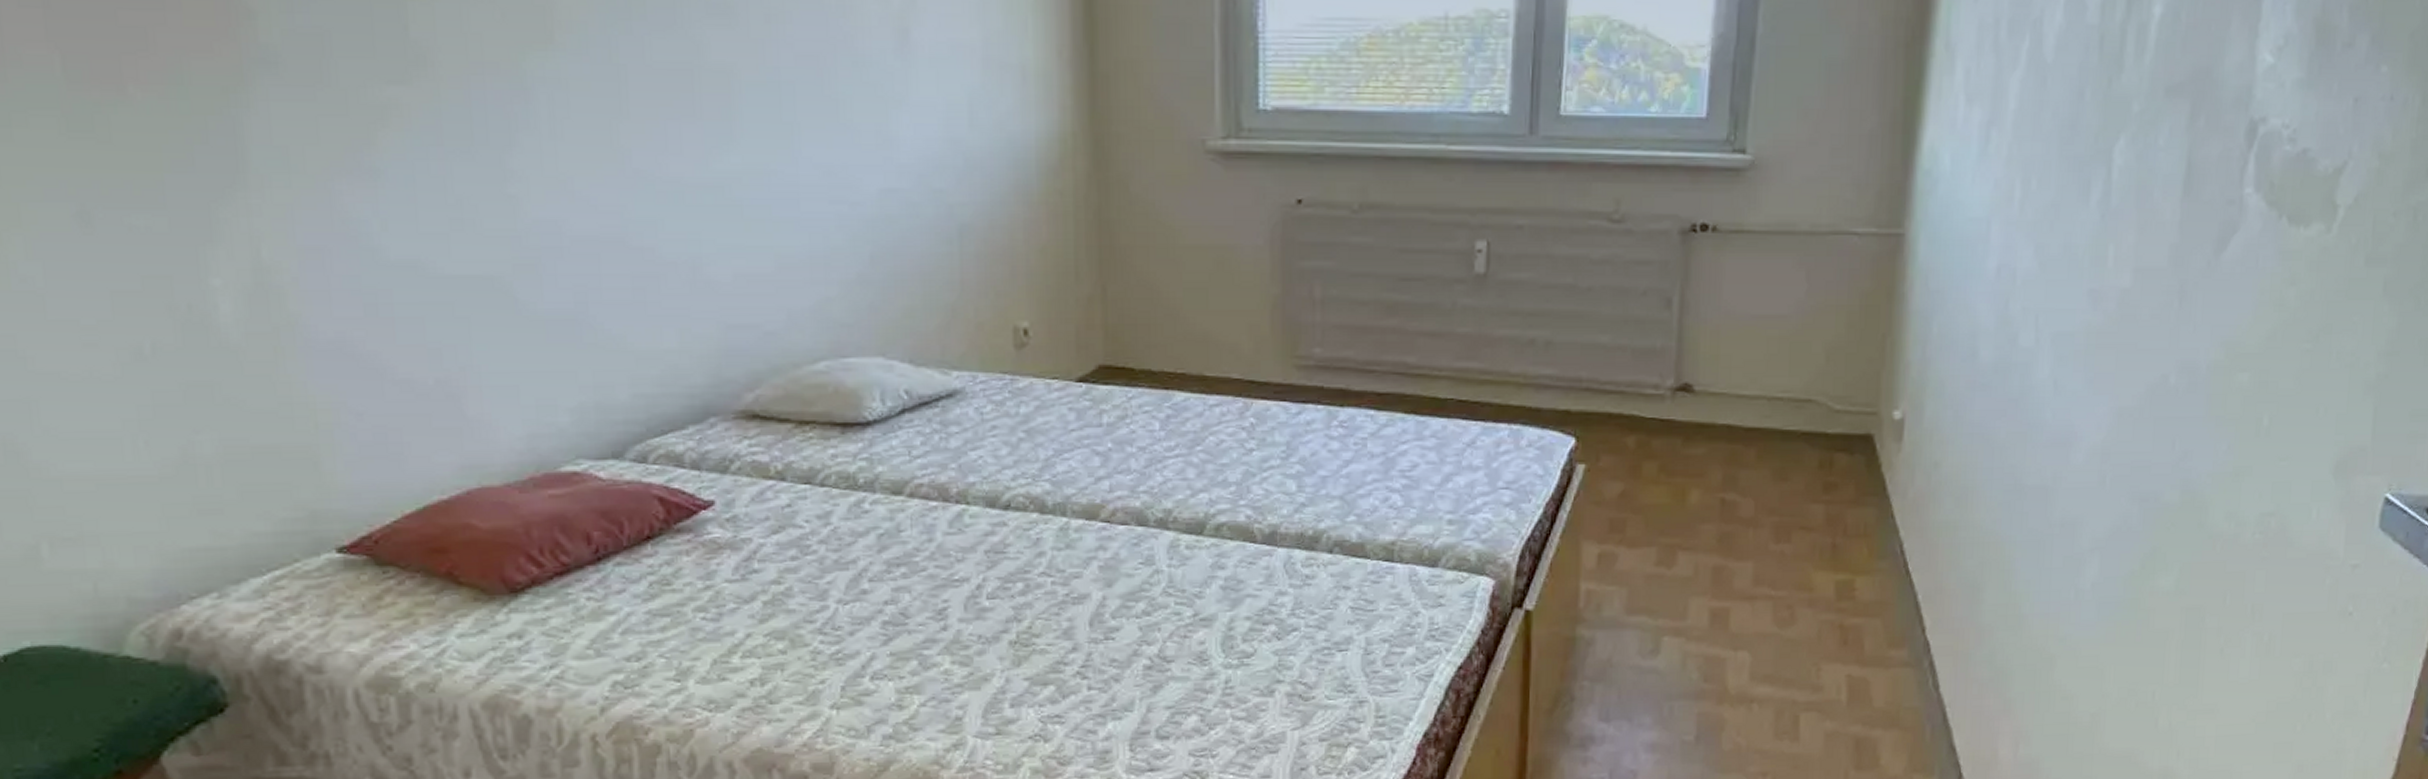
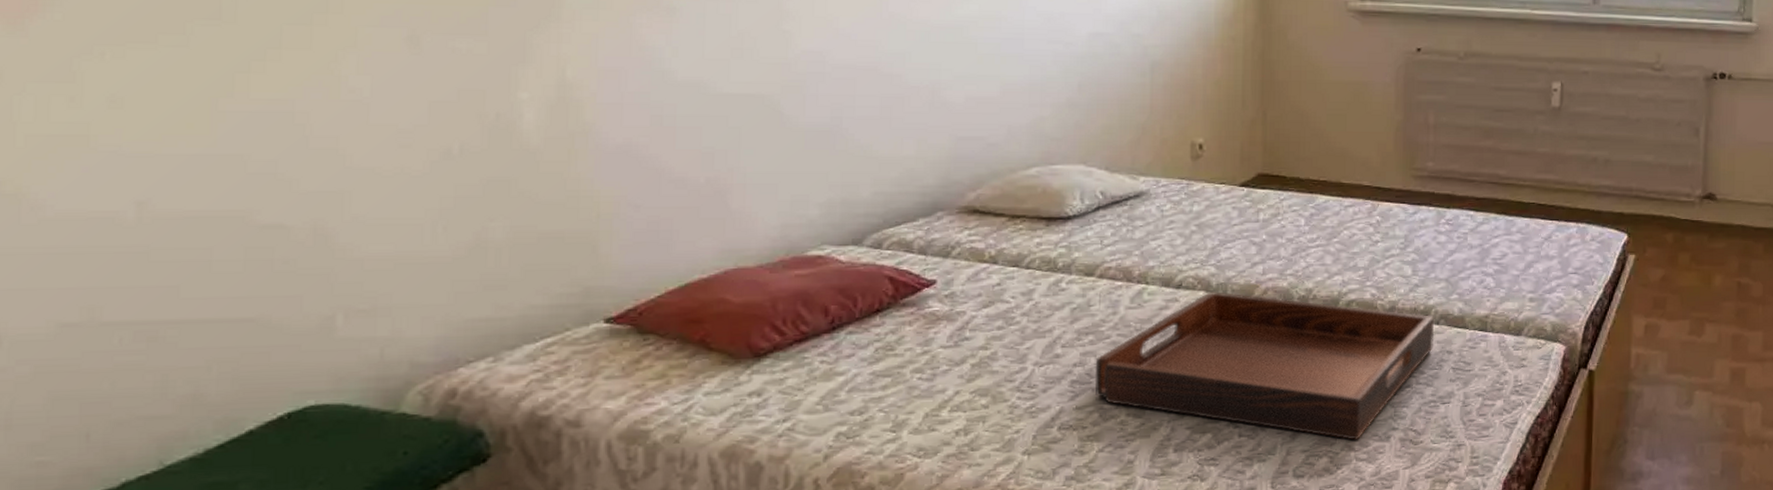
serving tray: none [910,513,1327,695] -> present [1095,292,1435,440]

